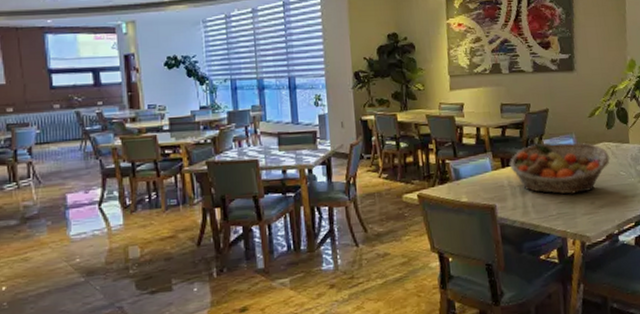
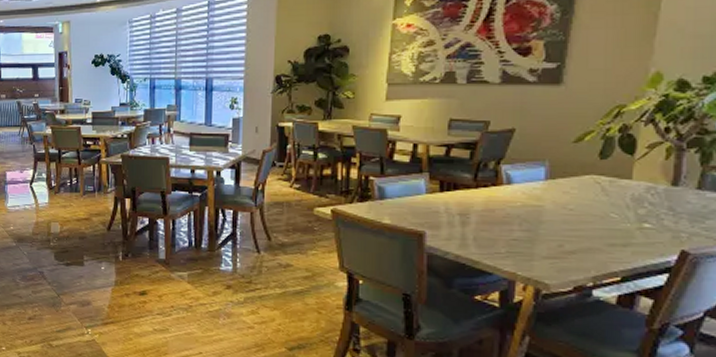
fruit basket: present [509,142,610,194] -> none [450,169,597,233]

